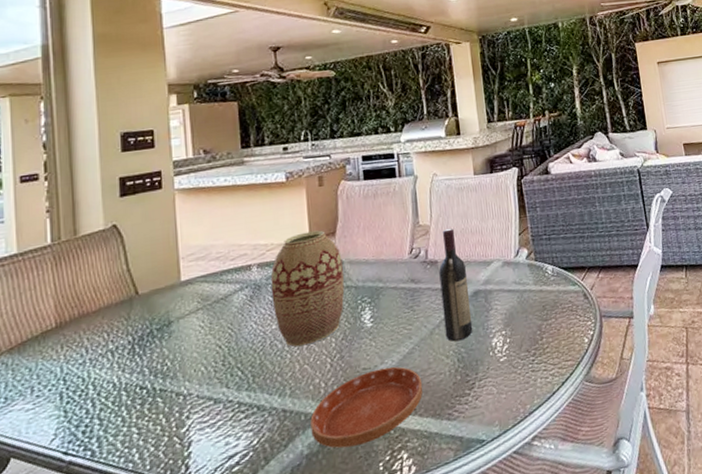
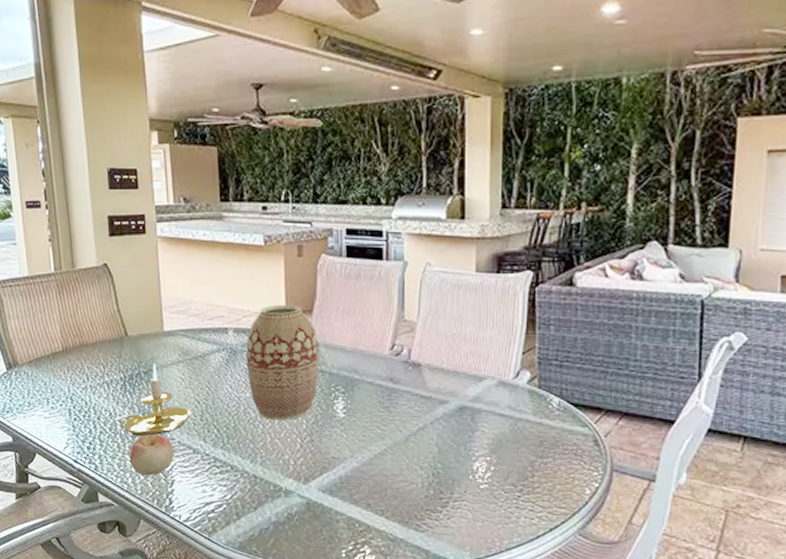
candle holder: none [118,317,212,403] -> present [114,363,191,437]
apple: none [136,393,192,446] -> present [129,433,174,476]
saucer: present [310,367,423,448] -> none [279,461,392,529]
wine bottle: present [439,228,473,342] -> none [422,329,454,455]

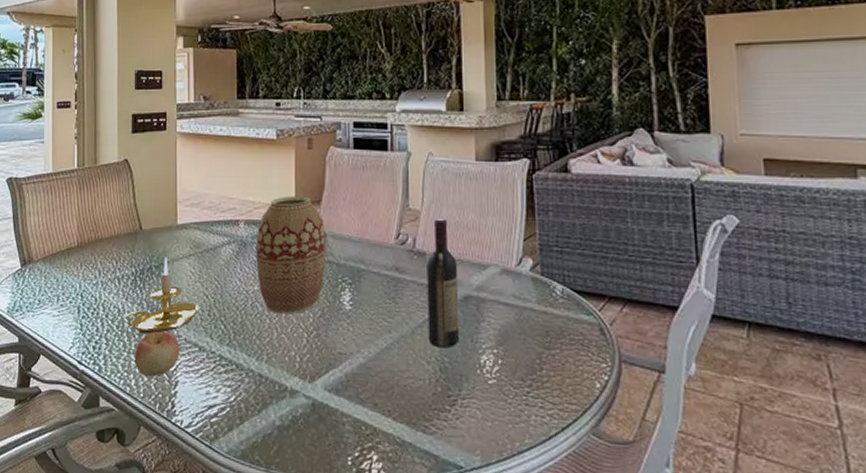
wine bottle: none [422,329,454,455] -> present [427,217,460,349]

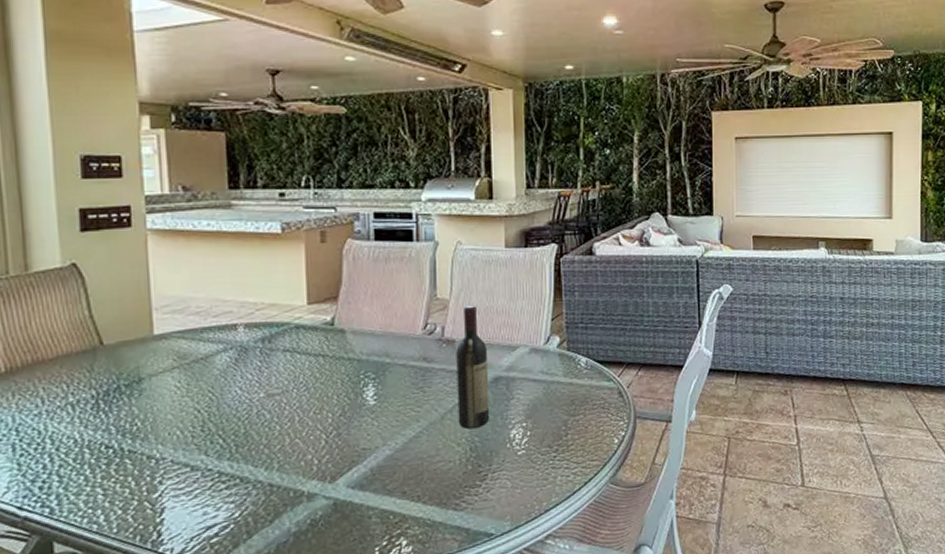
candle holder: present [122,257,199,334] -> none [80,373,189,463]
apple: present [134,331,180,377] -> none [101,455,165,509]
vase: present [256,196,326,314] -> none [259,293,345,419]

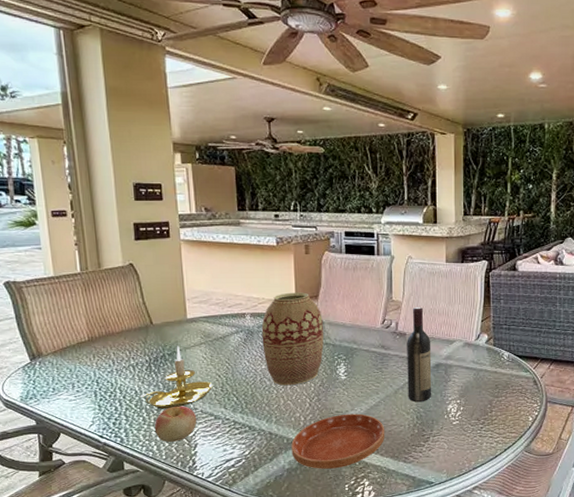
candle holder: none [80,373,189,463] -> present [139,346,213,409]
apple: none [101,455,165,509] -> present [154,406,197,443]
vase: none [259,293,345,419] -> present [261,292,324,386]
saucer: none [300,449,429,529] -> present [291,414,385,469]

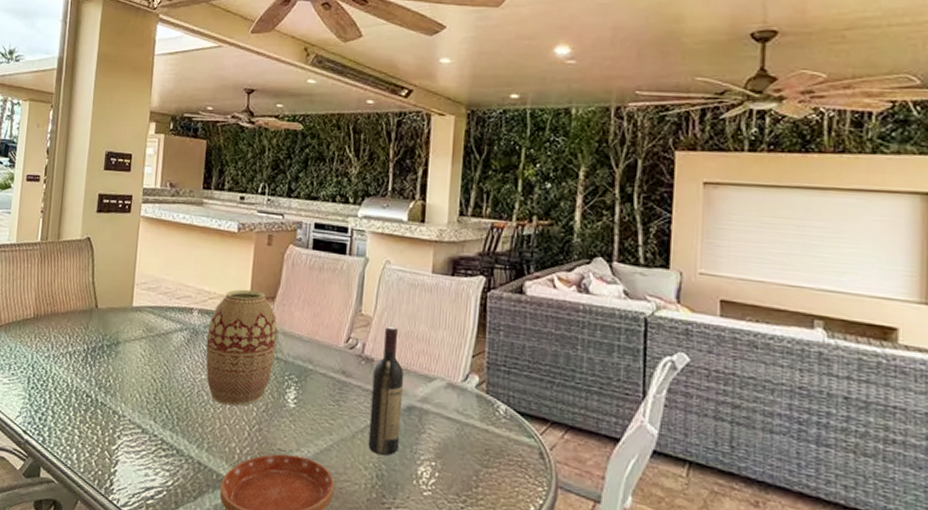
candle holder: present [139,346,213,409] -> none [70,337,146,412]
apple: present [154,406,197,443] -> none [78,409,124,454]

